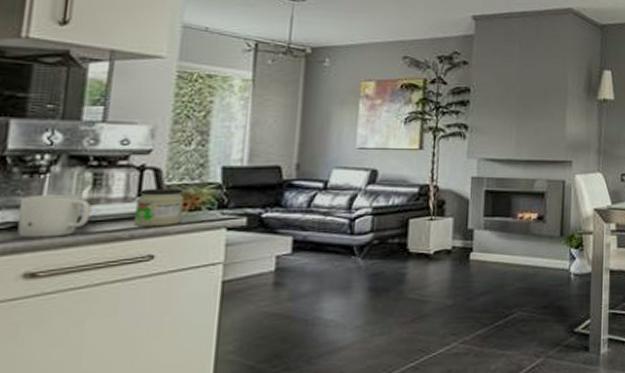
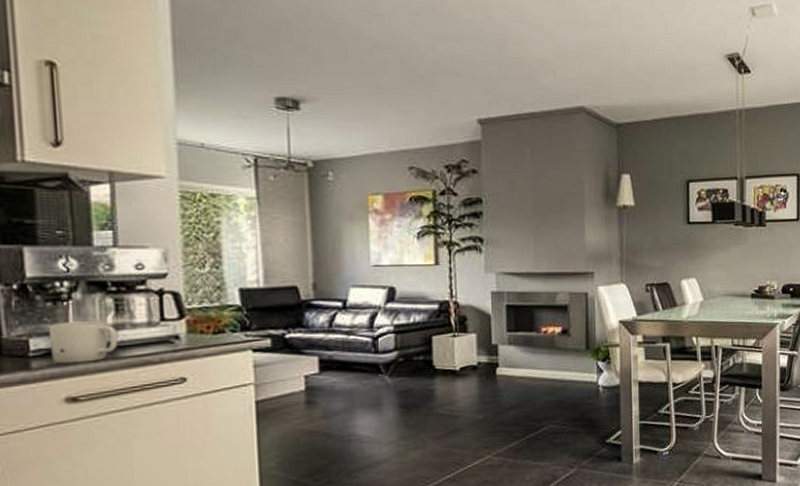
jar: present [133,188,184,227] -> none [160,311,208,351]

